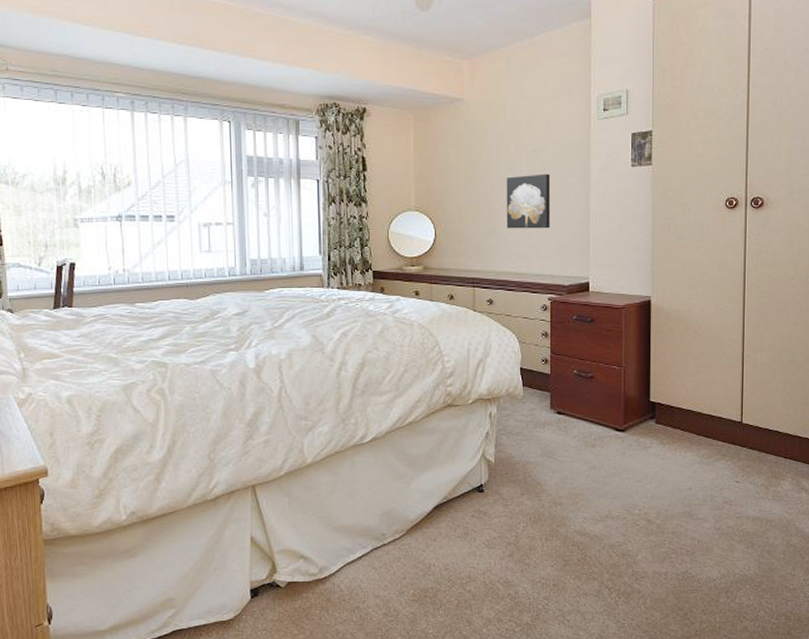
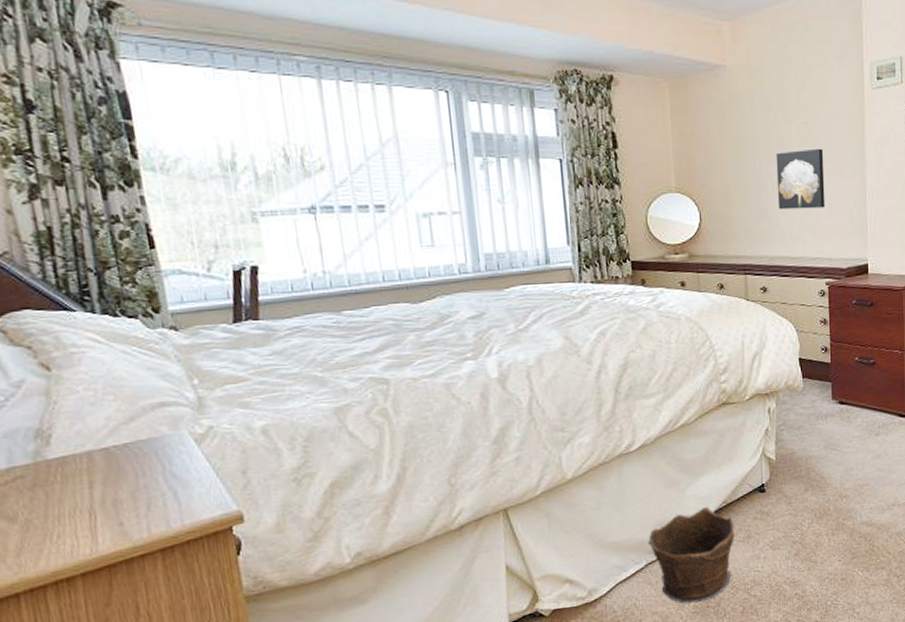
clay pot: none [374,500,454,591] -> present [648,506,735,604]

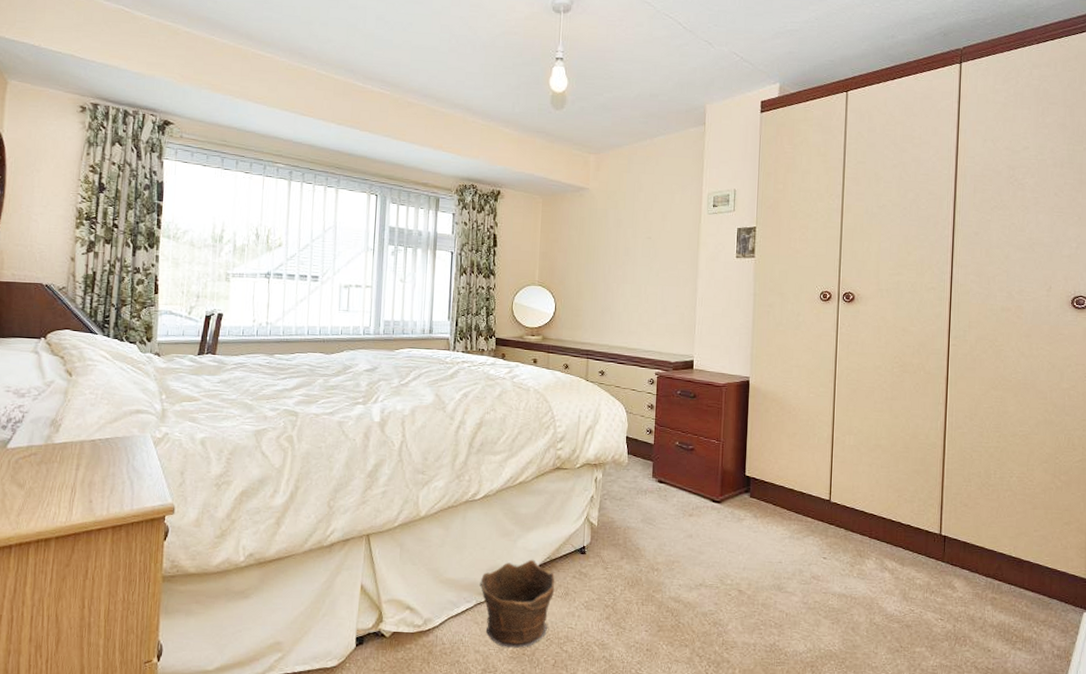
wall art: present [776,148,826,210] -> none [620,259,663,309]

